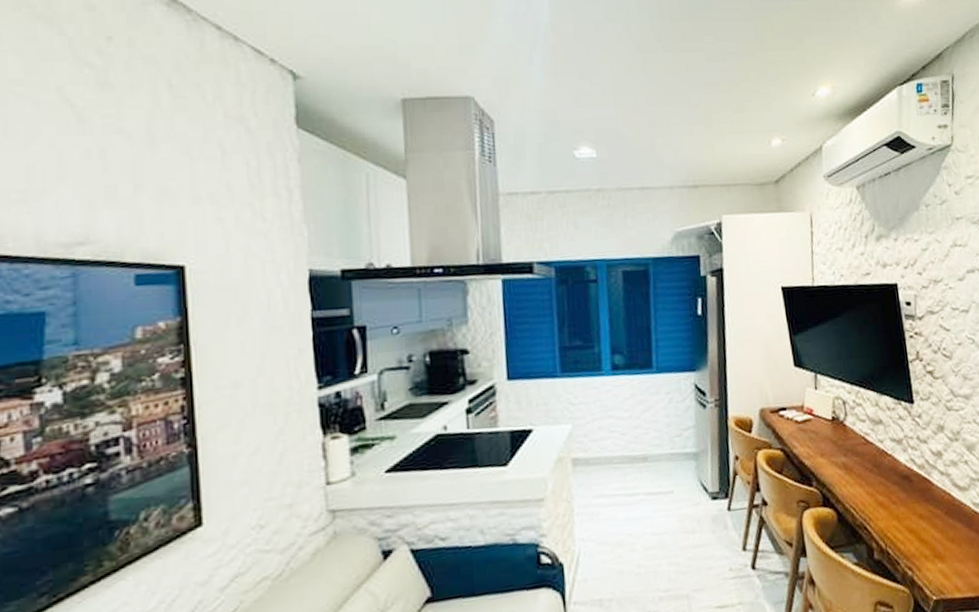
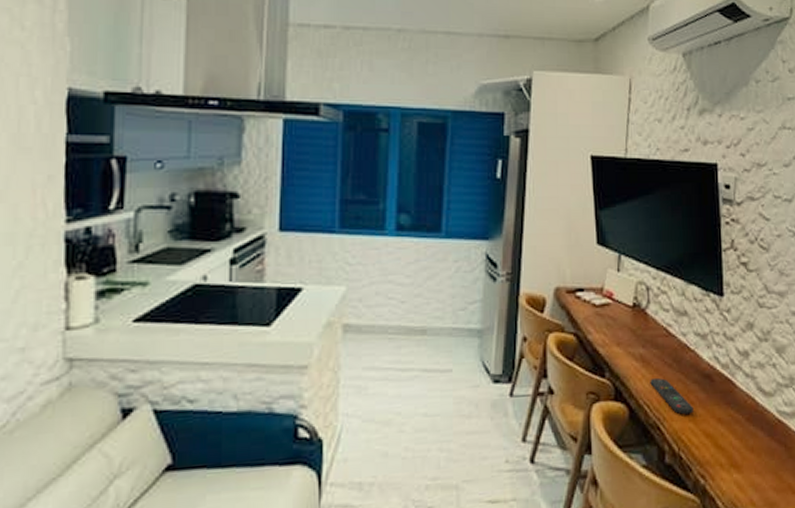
remote control: none [854,482,896,514] -> present [650,378,693,415]

